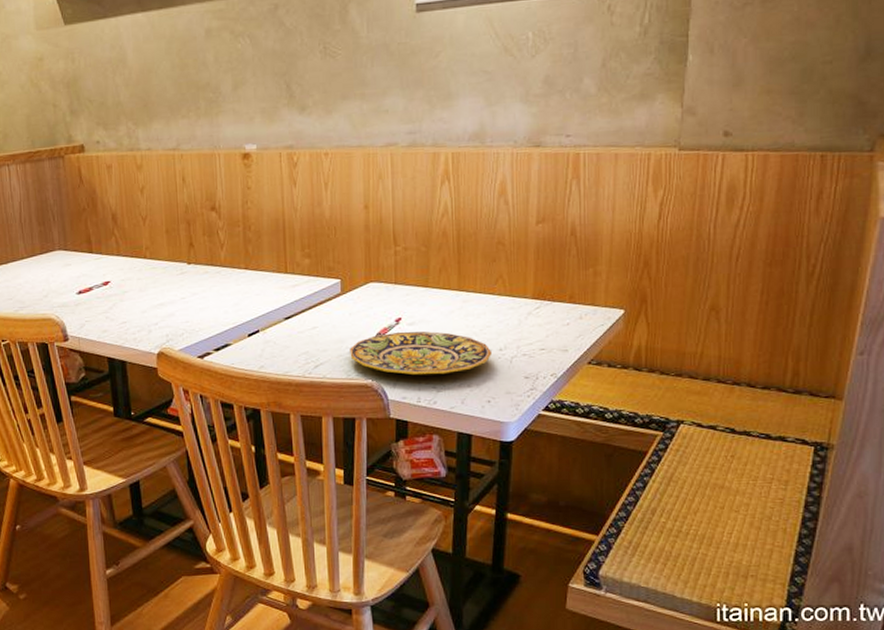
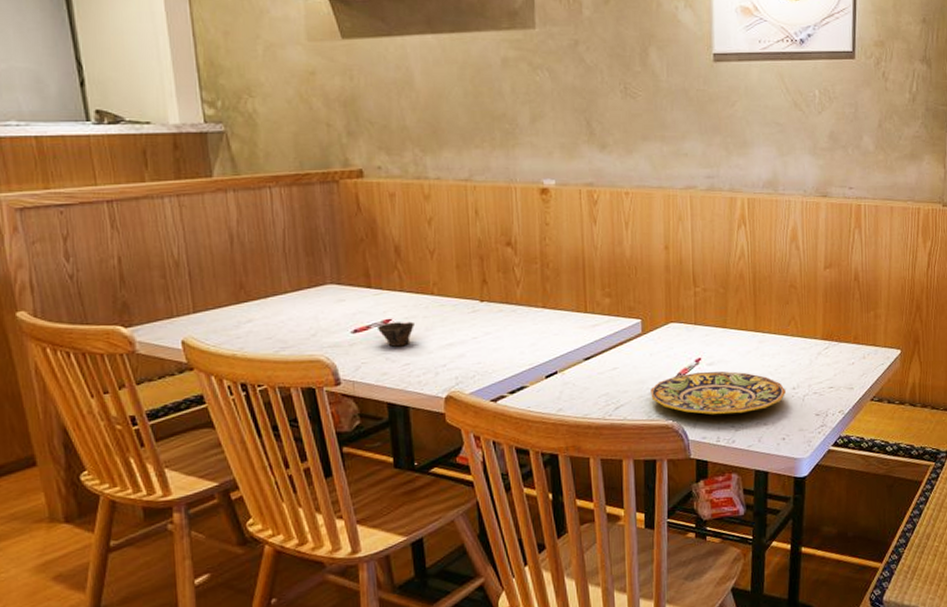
cup: none [99,283,130,307] -> present [378,321,414,347]

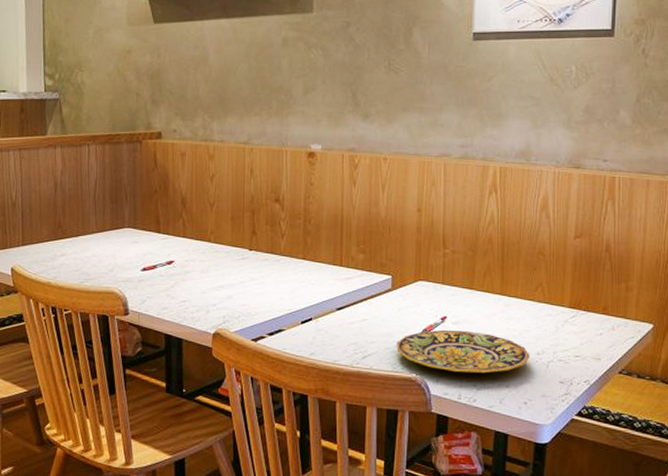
cup: present [378,321,414,347] -> none [162,263,192,285]

